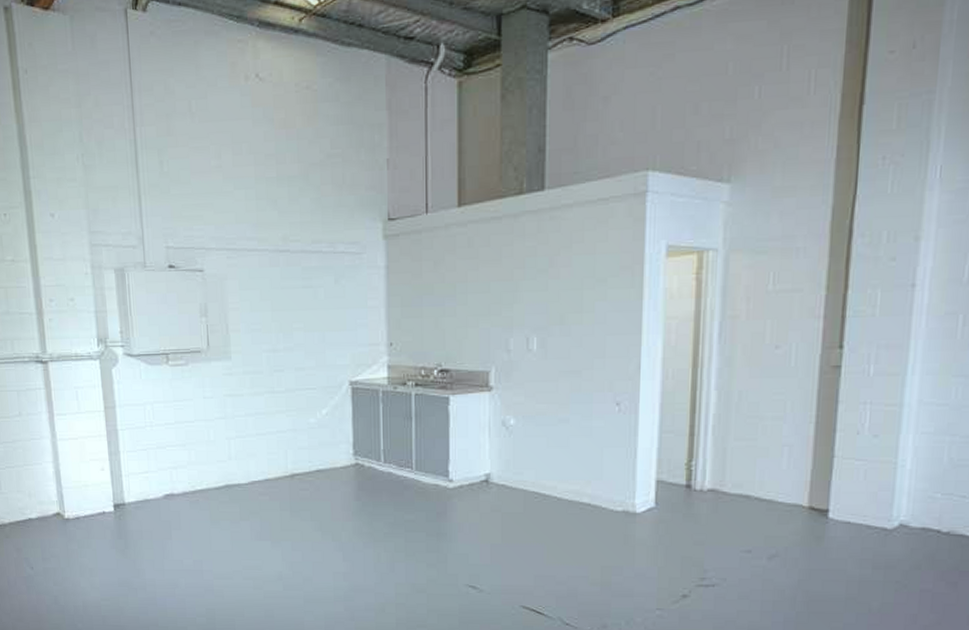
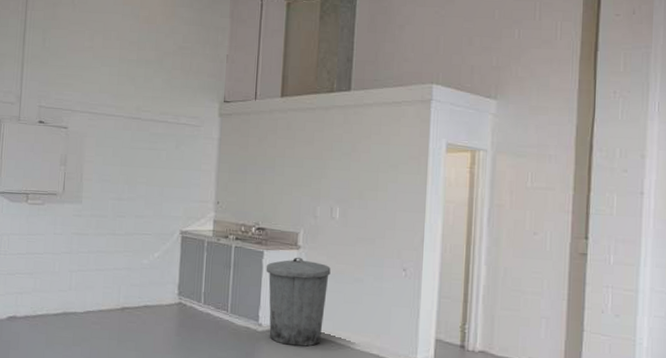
trash can: none [453,400,530,500] -> present [266,257,331,347]

